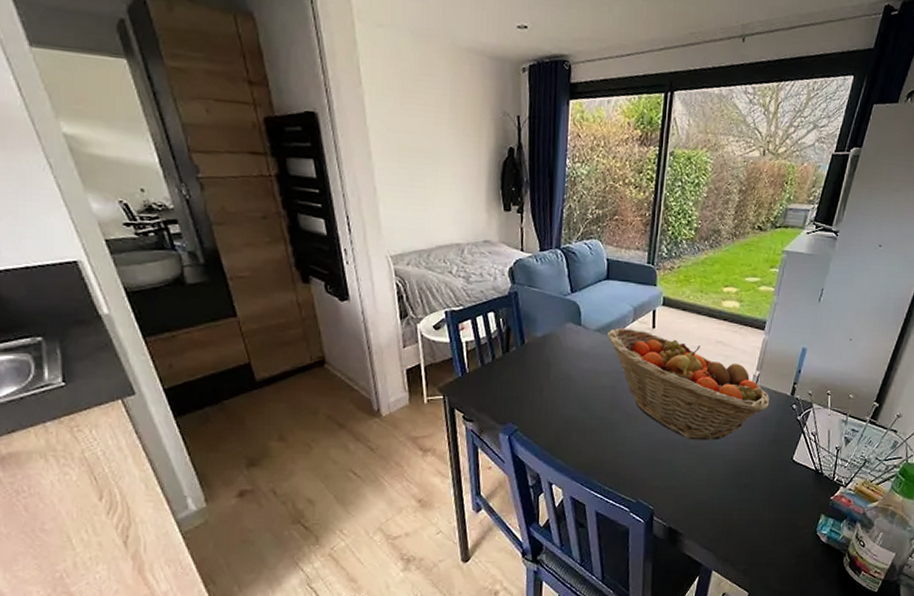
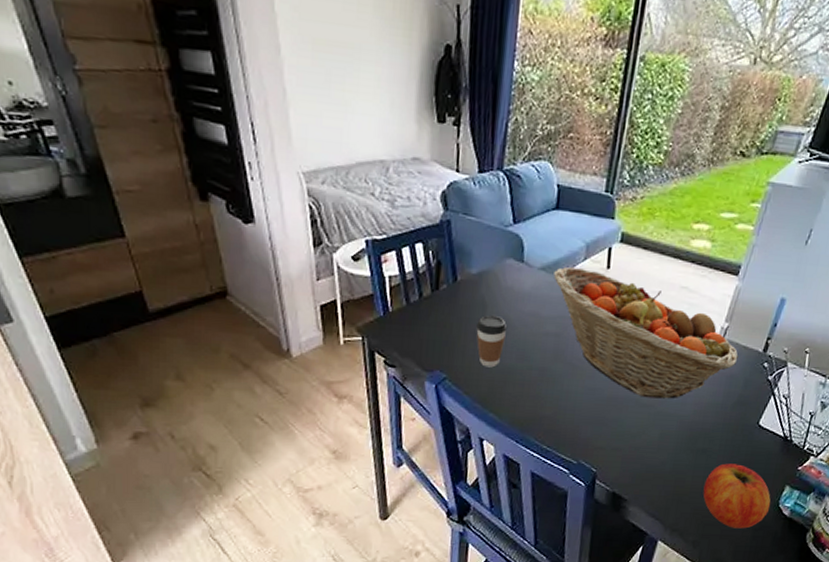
coffee cup: none [542,373,570,419] -> present [476,315,508,368]
apple: none [749,496,810,556] -> present [703,463,771,529]

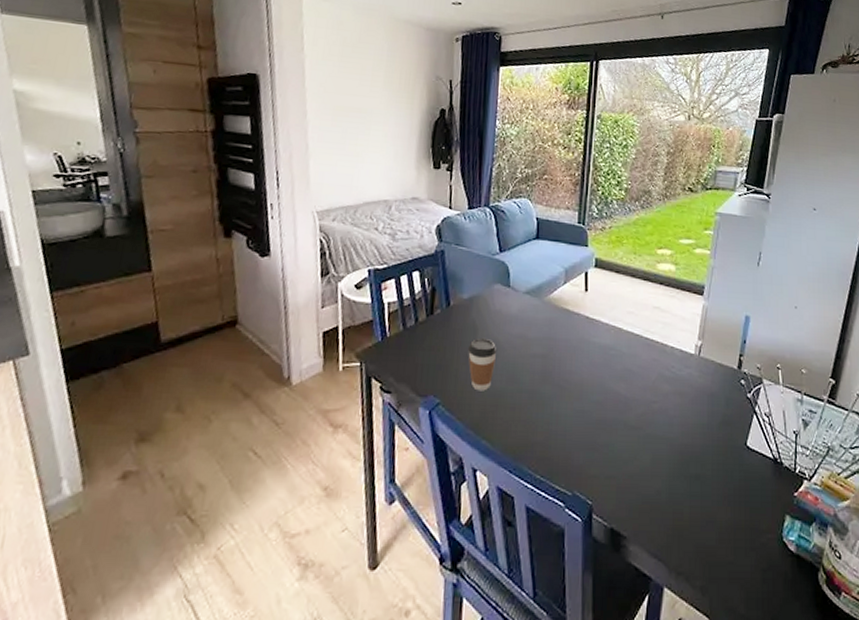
fruit basket: present [553,266,739,399] -> none [537,290,716,420]
apple: present [703,463,771,529] -> none [703,491,775,569]

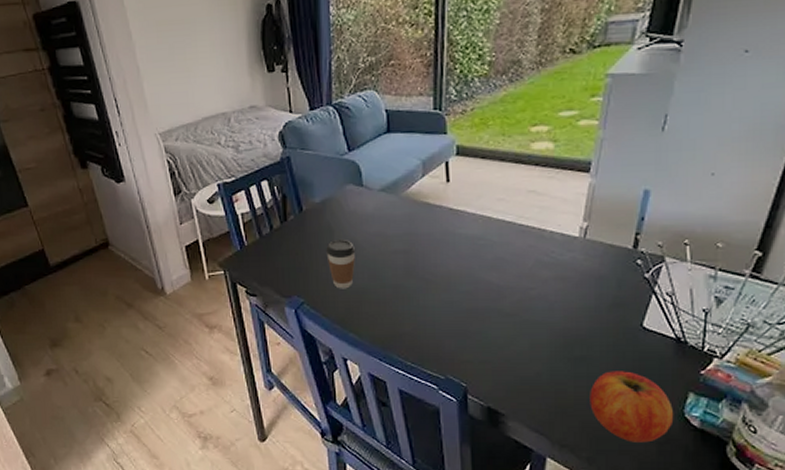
apple: none [703,491,775,569] -> present [590,371,674,443]

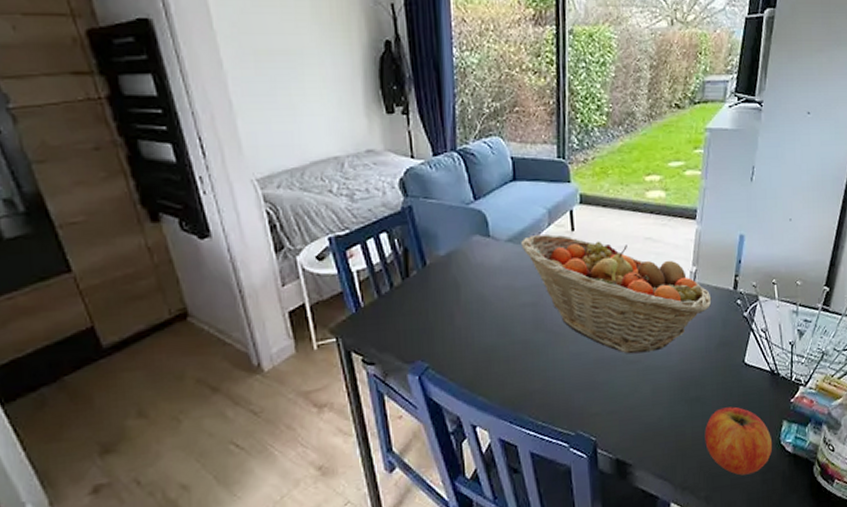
coffee cup: present [326,240,356,289] -> none [452,295,484,349]
fruit basket: none [394,184,605,307] -> present [521,234,712,354]

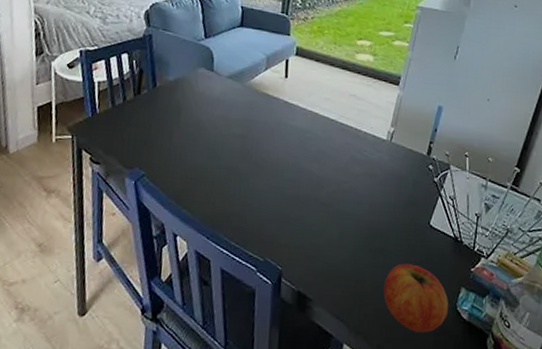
fruit basket: present [521,234,712,354] -> none [239,75,405,199]

